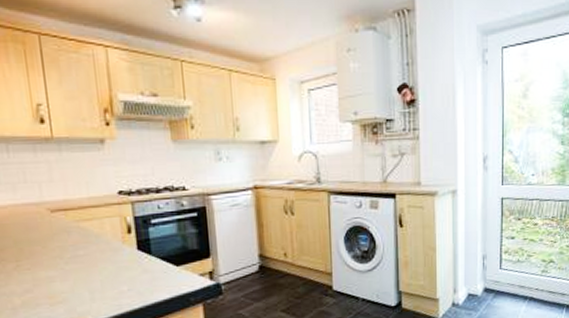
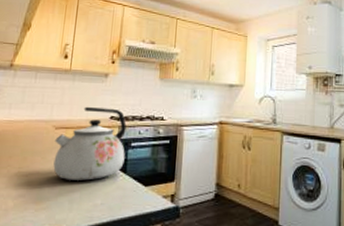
kettle: none [54,181,147,269] -> present [53,106,127,181]

